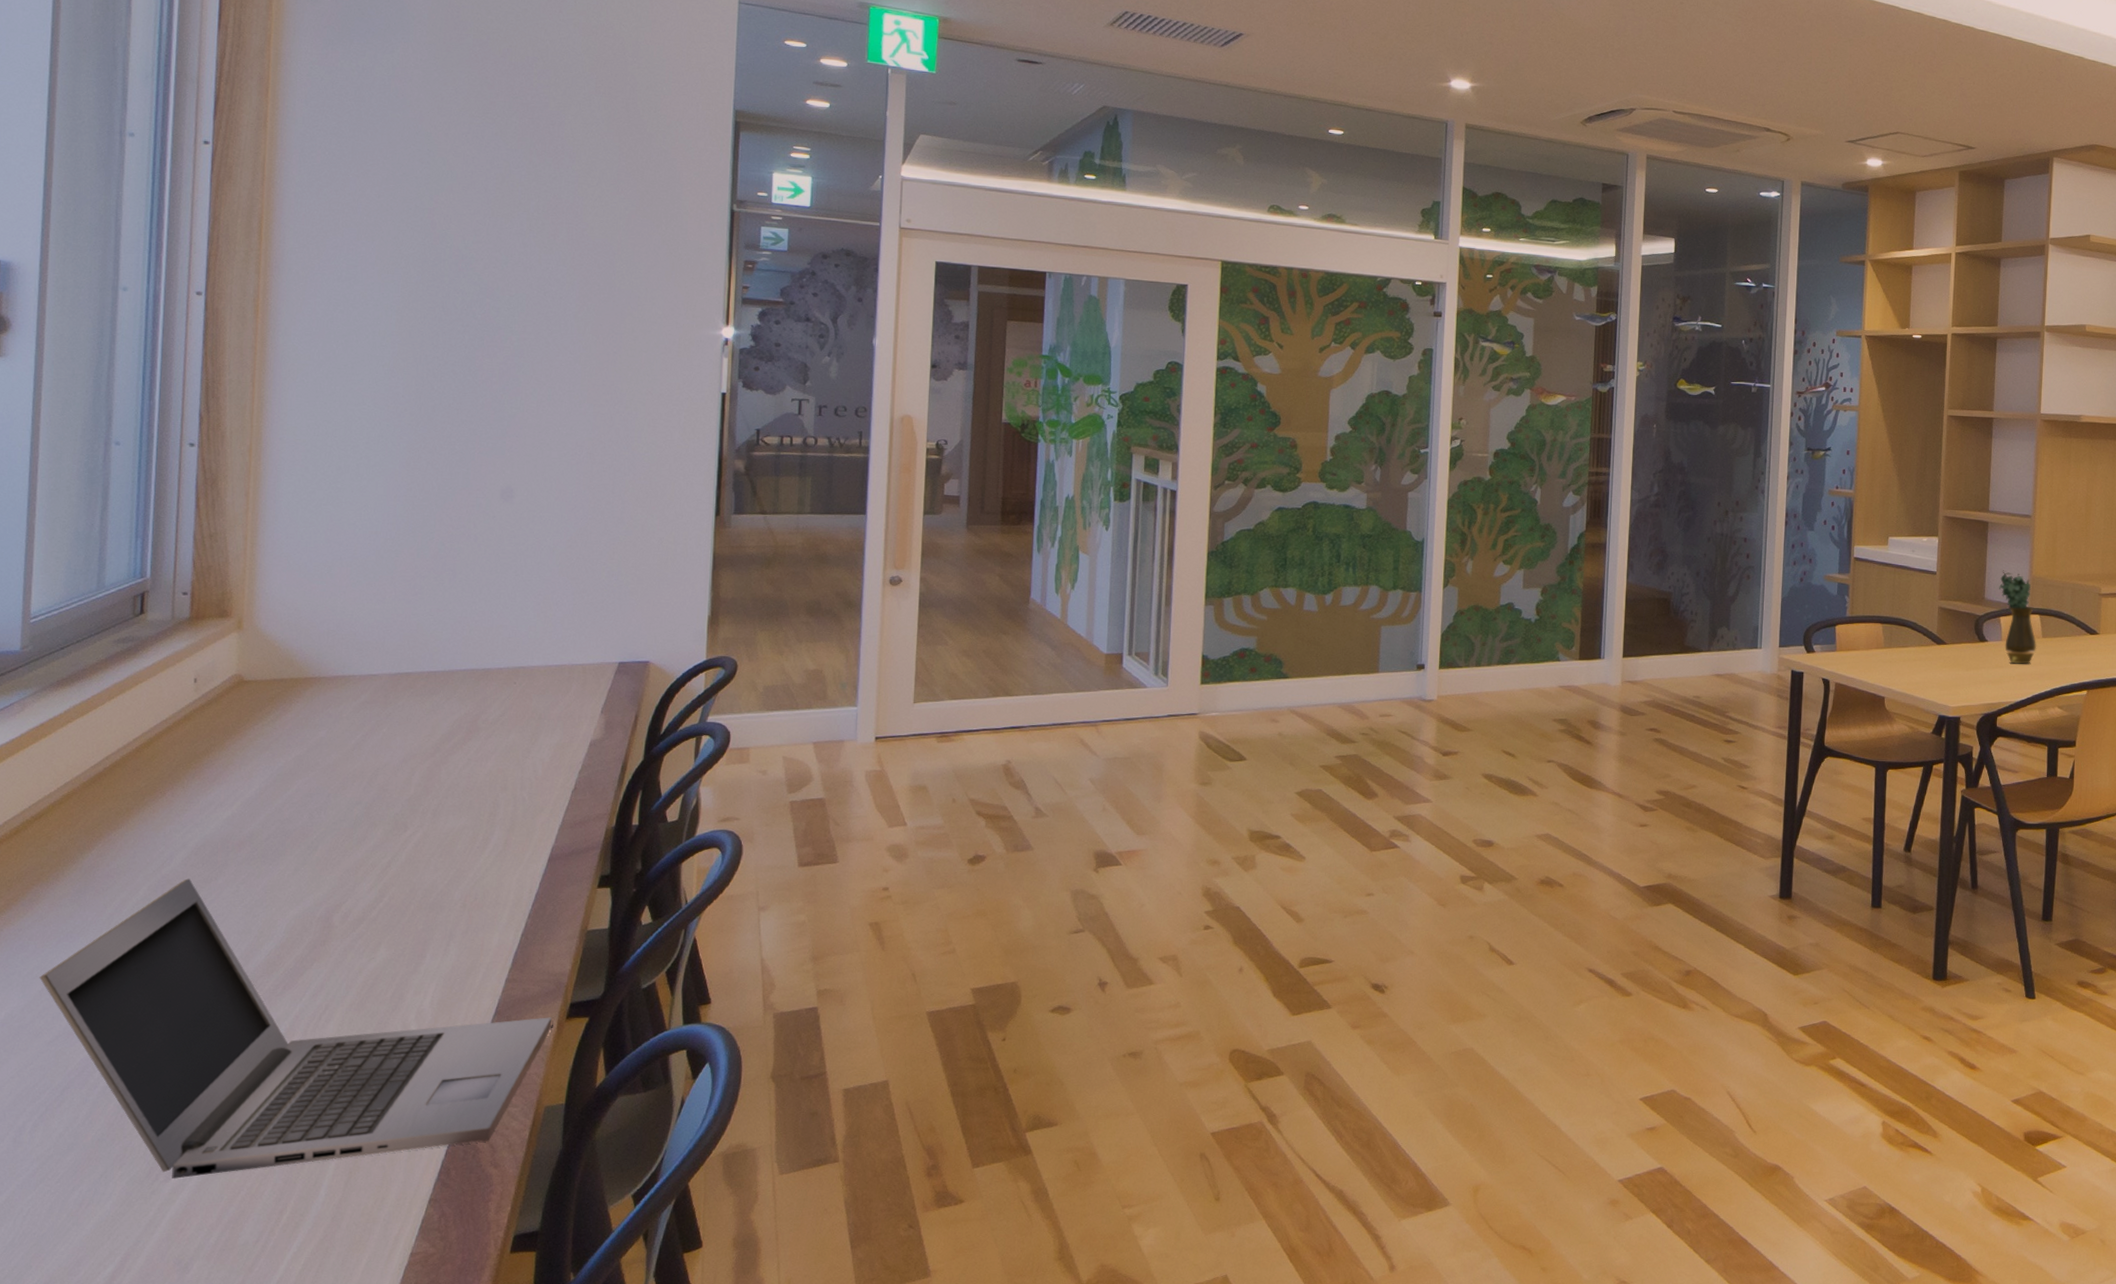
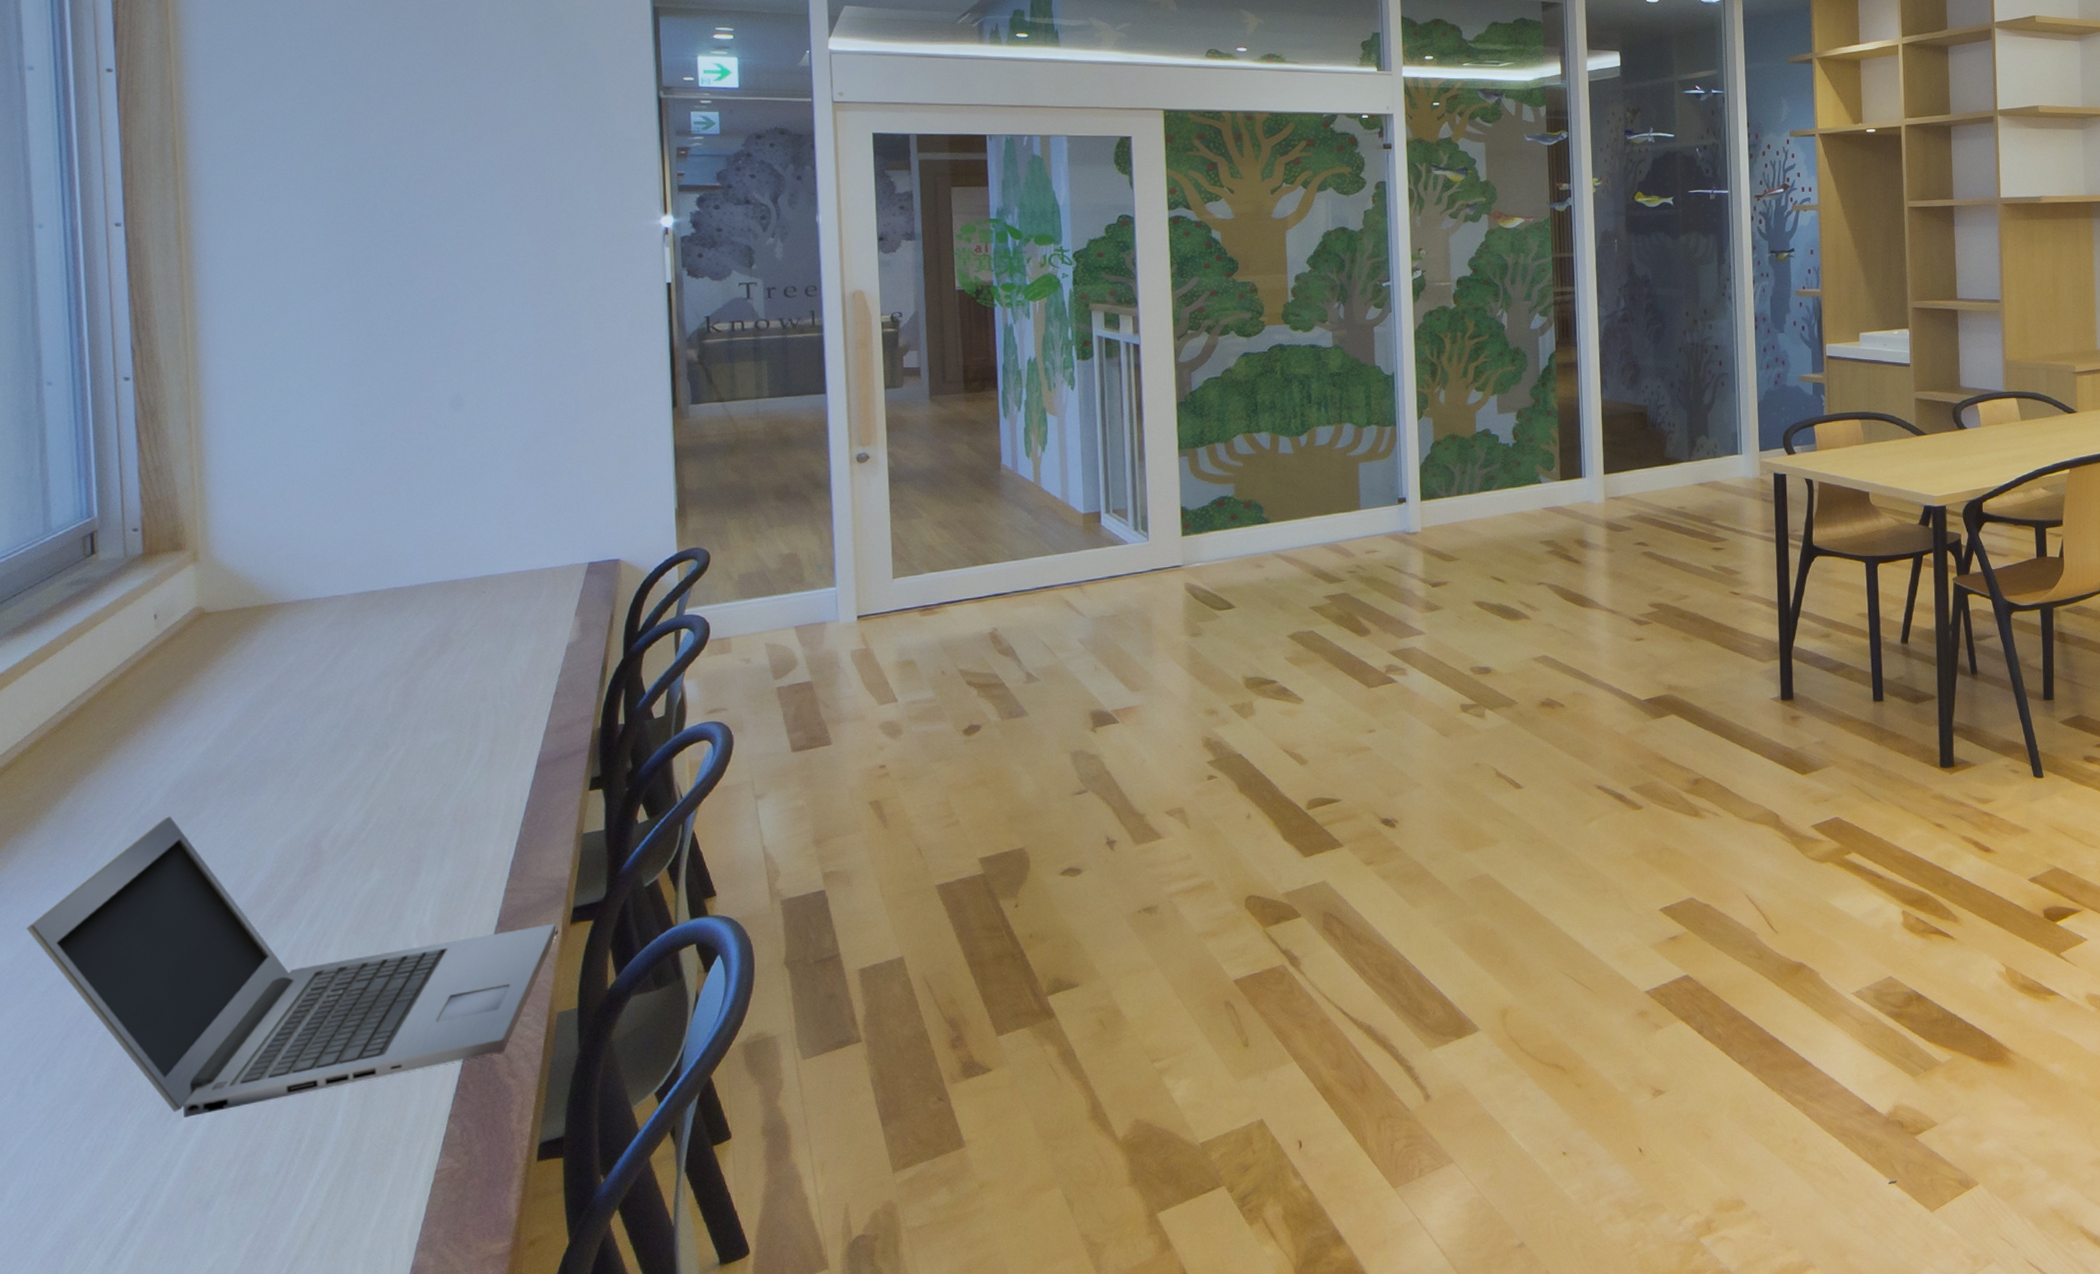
vase: present [1999,570,2037,664] -> none [1974,356,2016,449]

